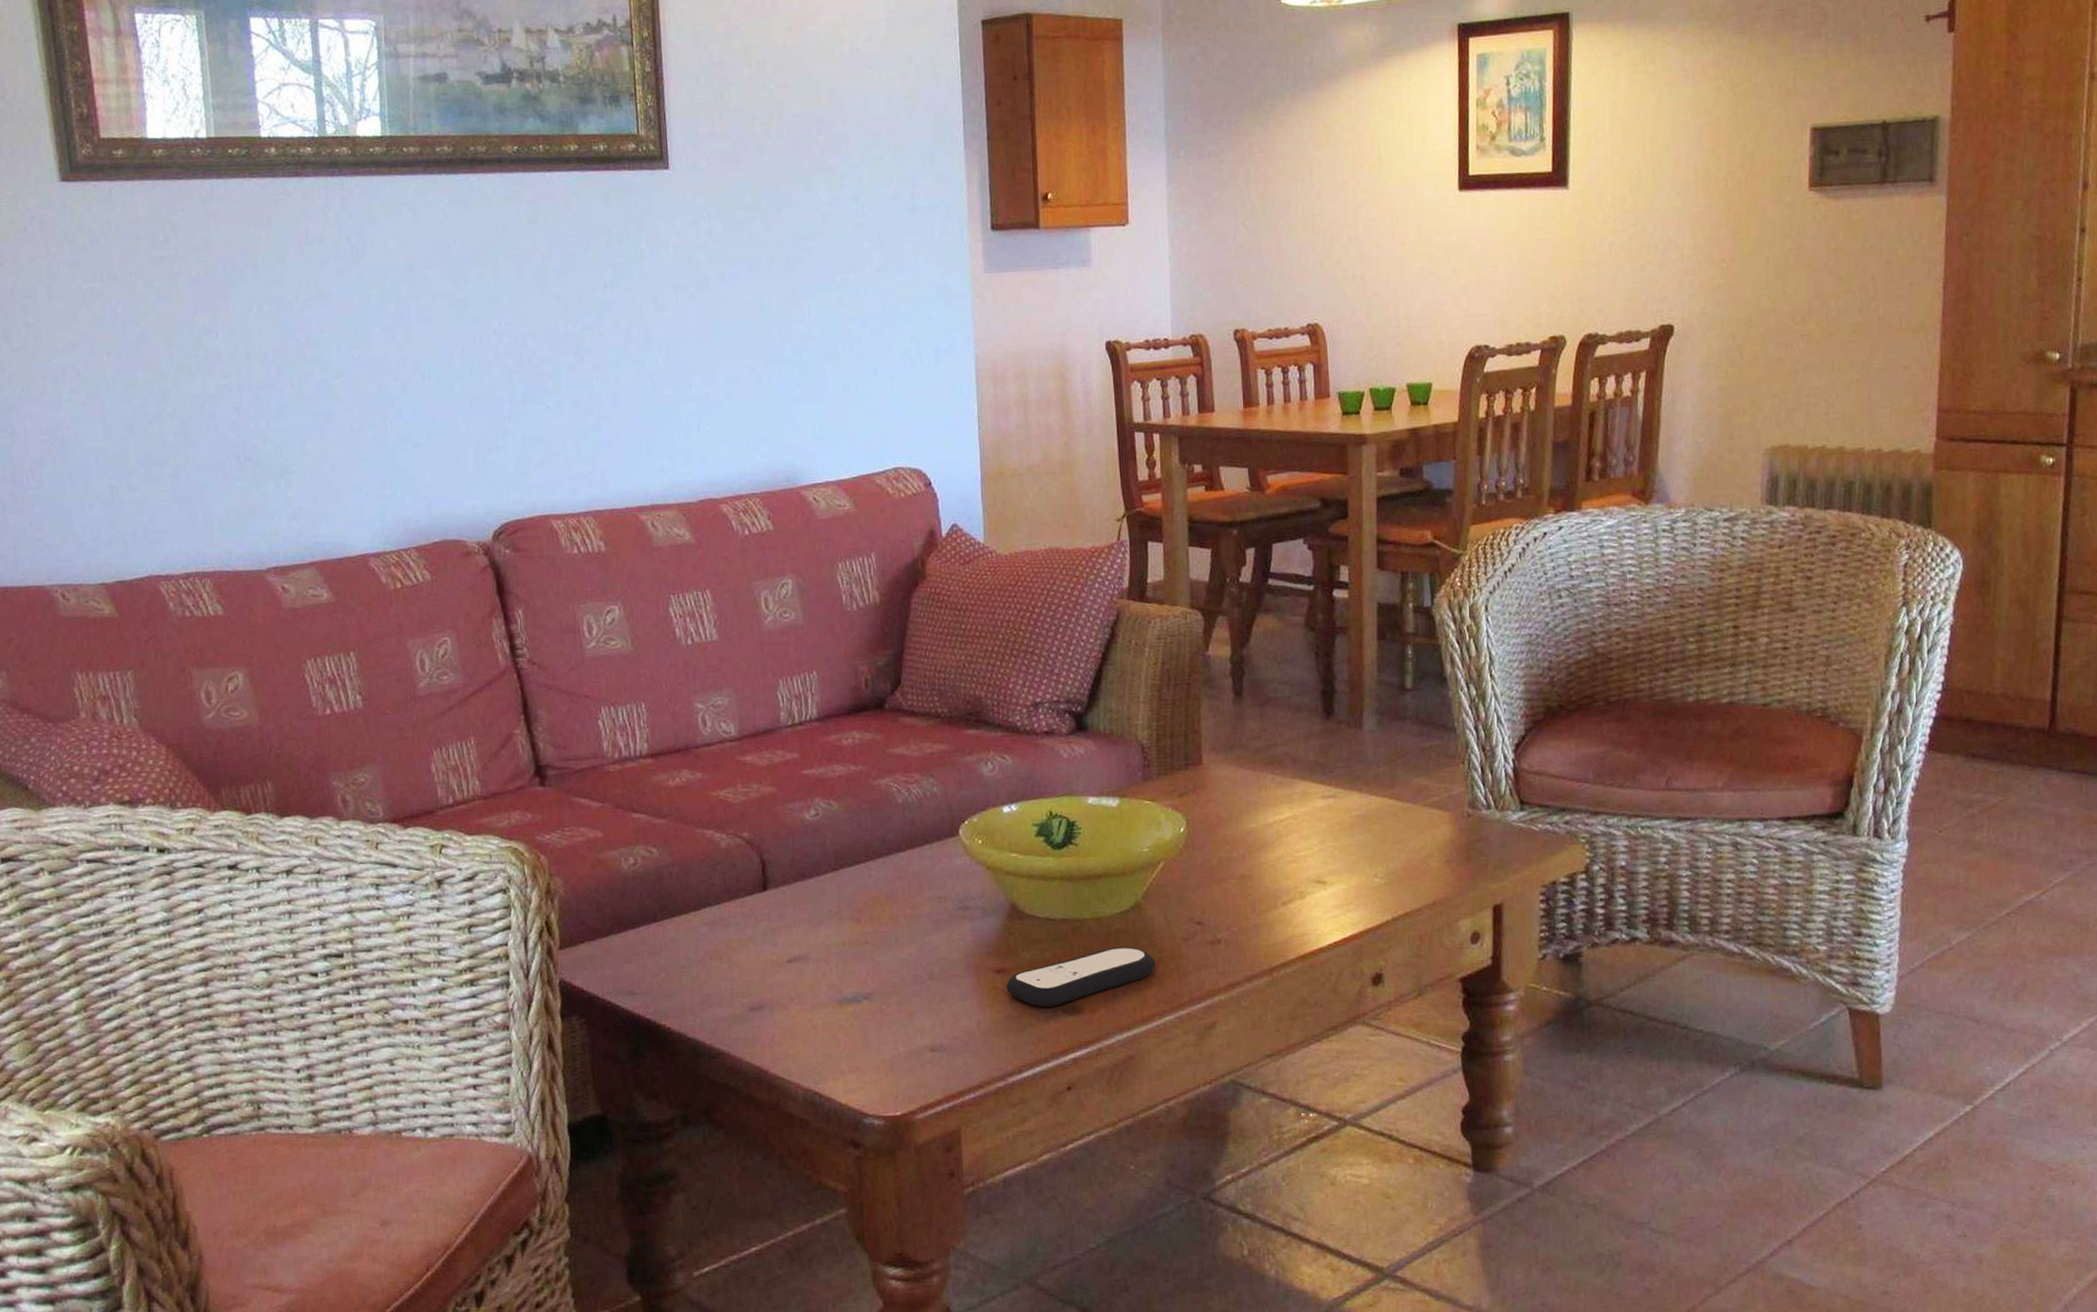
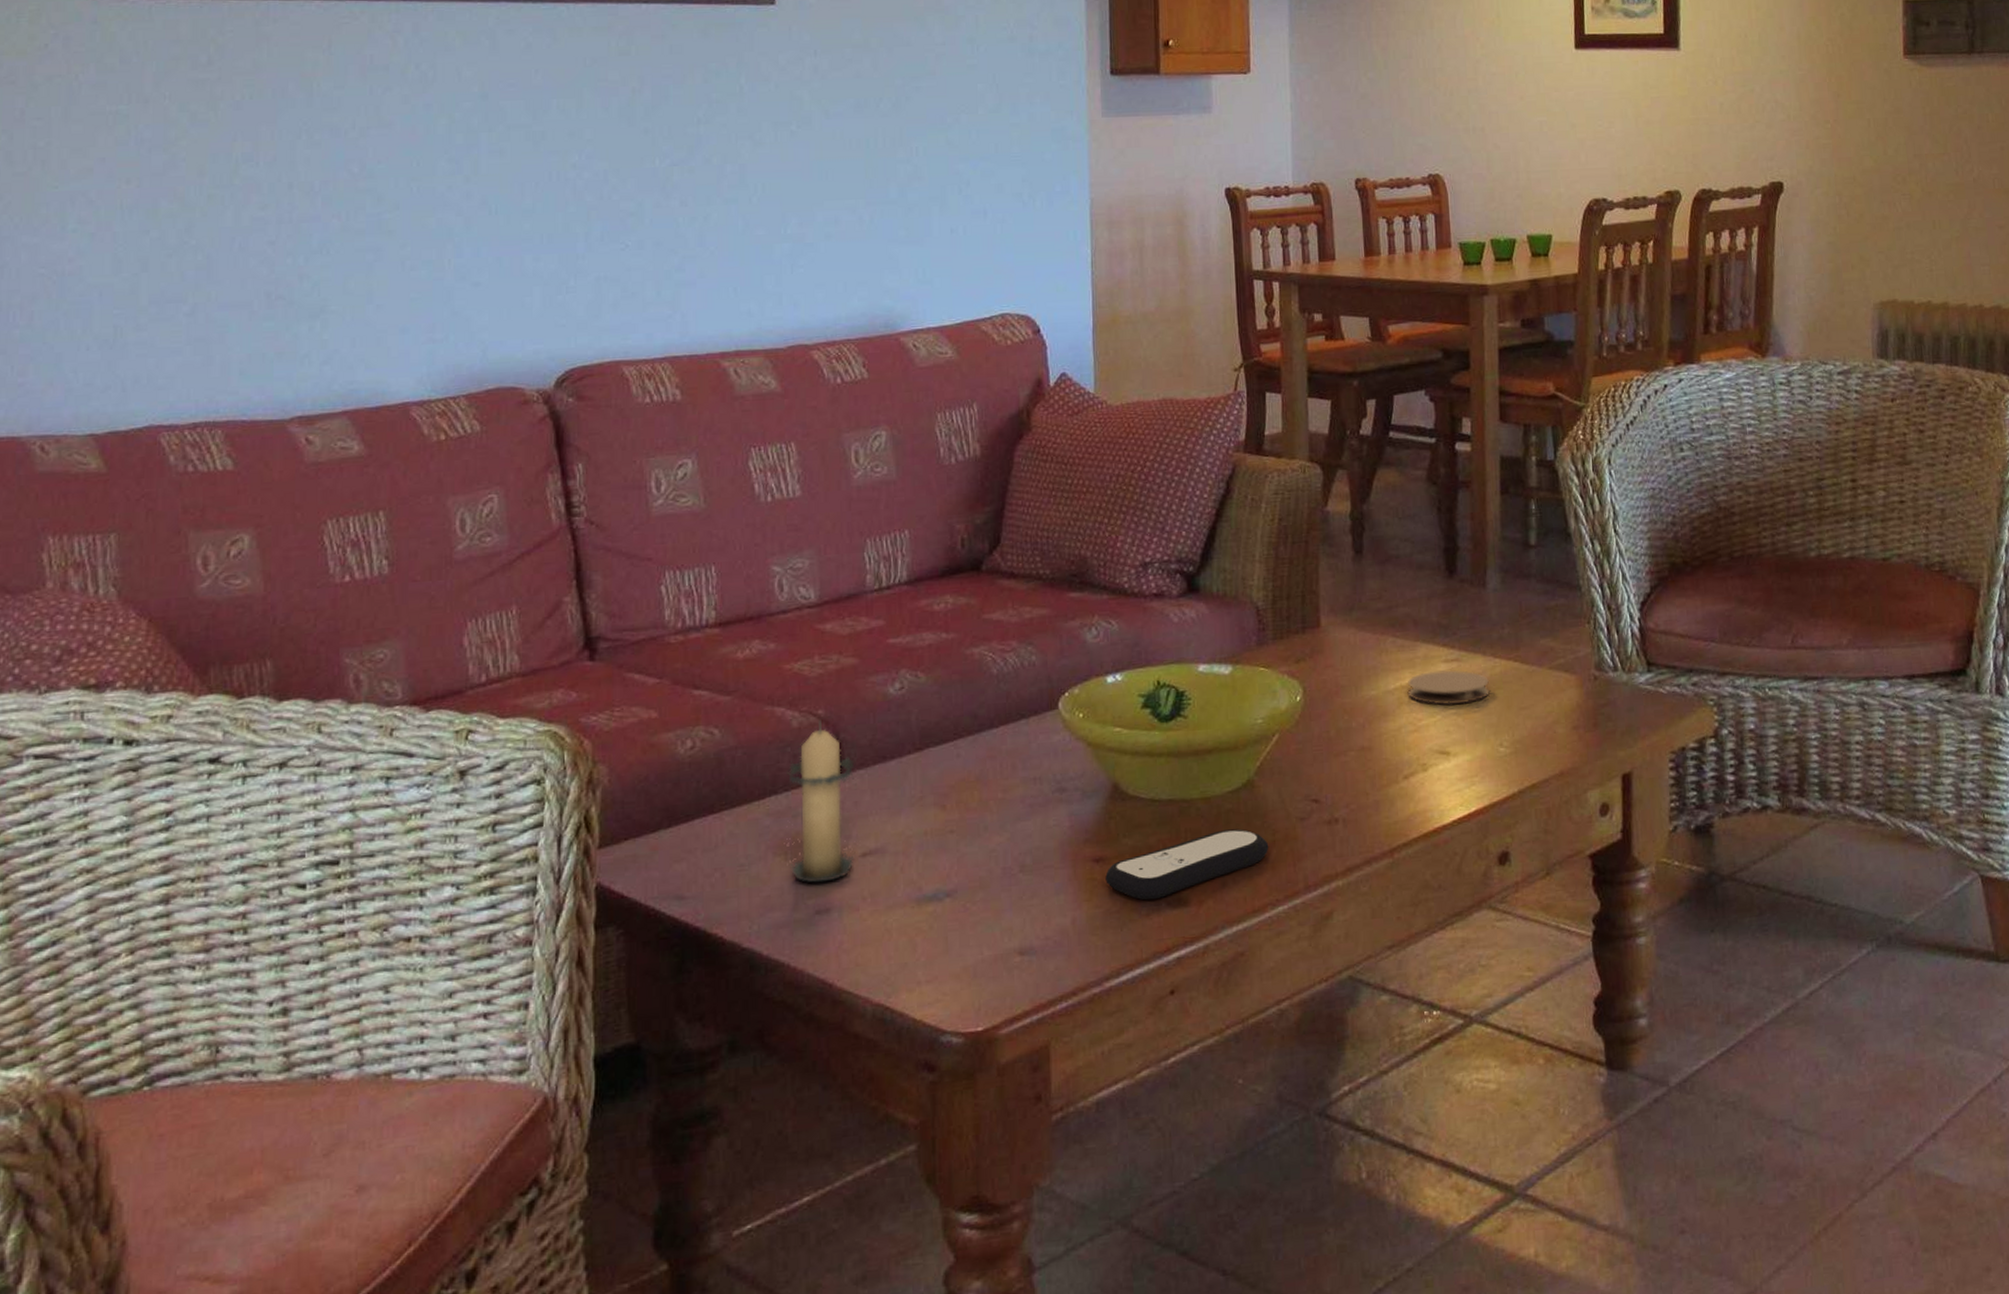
candle: none [718,841,782,984] -> present [787,719,856,883]
coaster: none [1286,806,1365,838] -> present [1407,670,1489,705]

